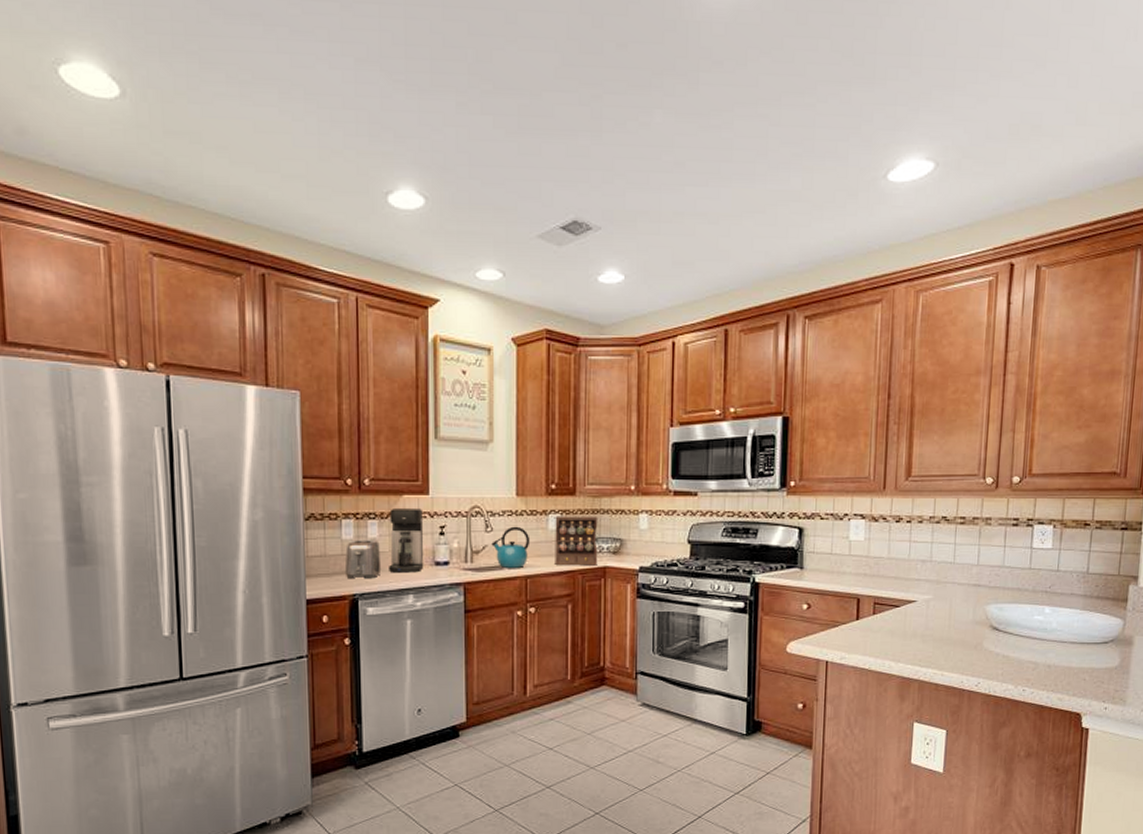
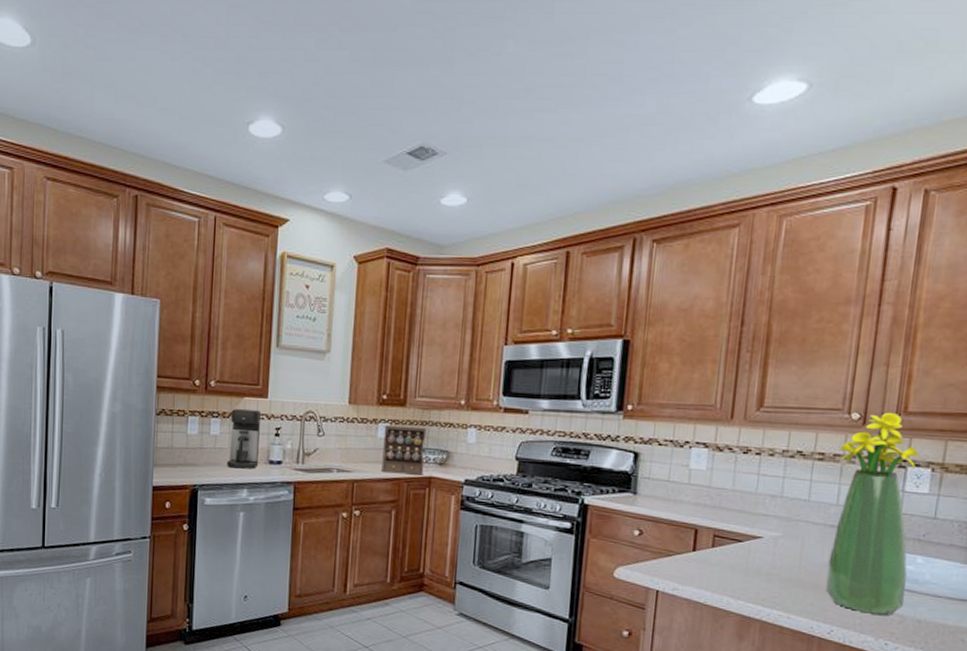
toaster: present [344,540,382,579] -> none [187,435,221,472]
kettle: present [491,526,530,568] -> none [322,432,360,472]
bouquet: none [971,475,1043,664] -> present [825,412,920,615]

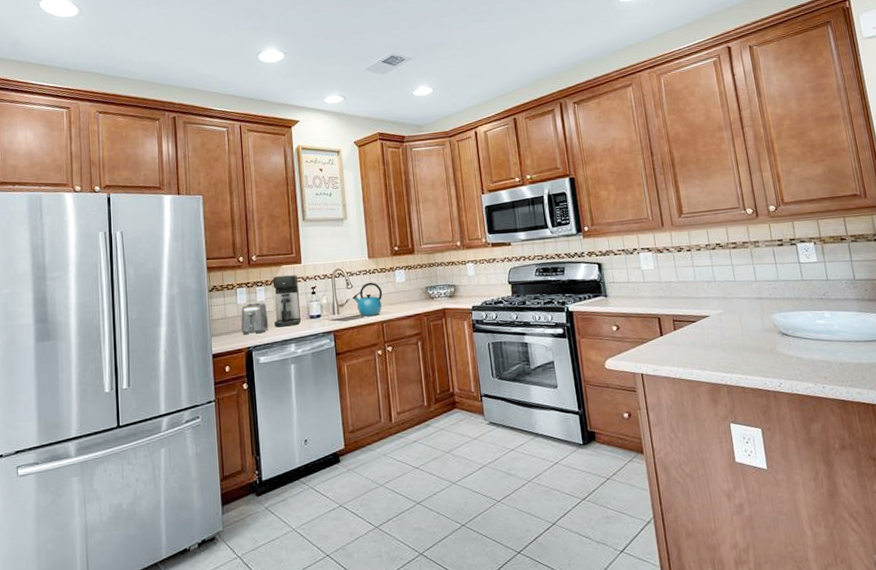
toaster: none [187,435,221,472] -> present [240,302,269,335]
kettle: none [322,432,360,472] -> present [352,282,383,316]
spice rack: present [381,425,427,475] -> none [400,268,438,311]
bouquet: present [825,412,920,615] -> none [745,204,827,365]

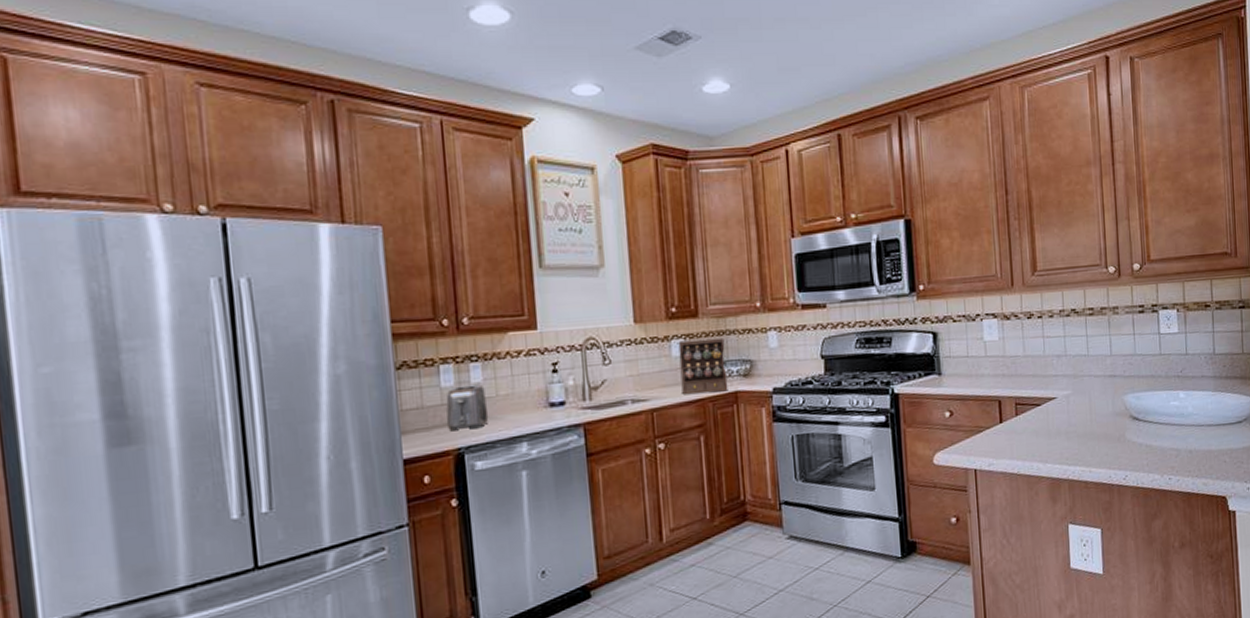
coffee maker: present [272,275,302,328] -> none [493,345,538,420]
kettle: present [352,282,383,316] -> none [611,355,654,403]
spice rack: none [400,268,438,311] -> present [678,337,728,395]

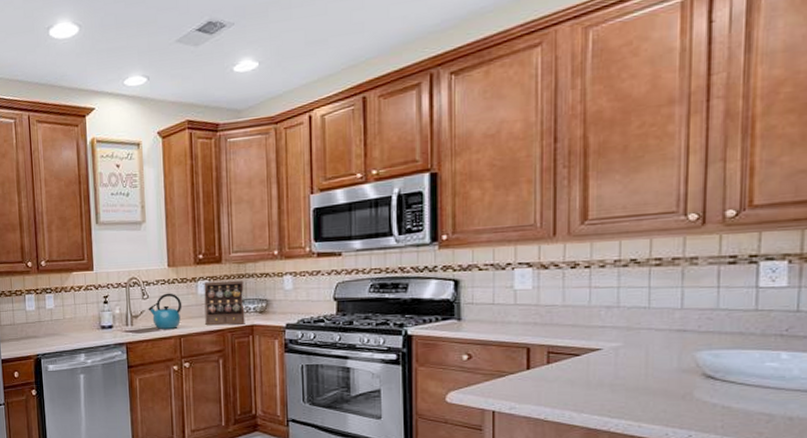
toaster: present [446,384,489,432] -> none [29,310,58,342]
kettle: none [611,355,654,403] -> present [148,293,182,329]

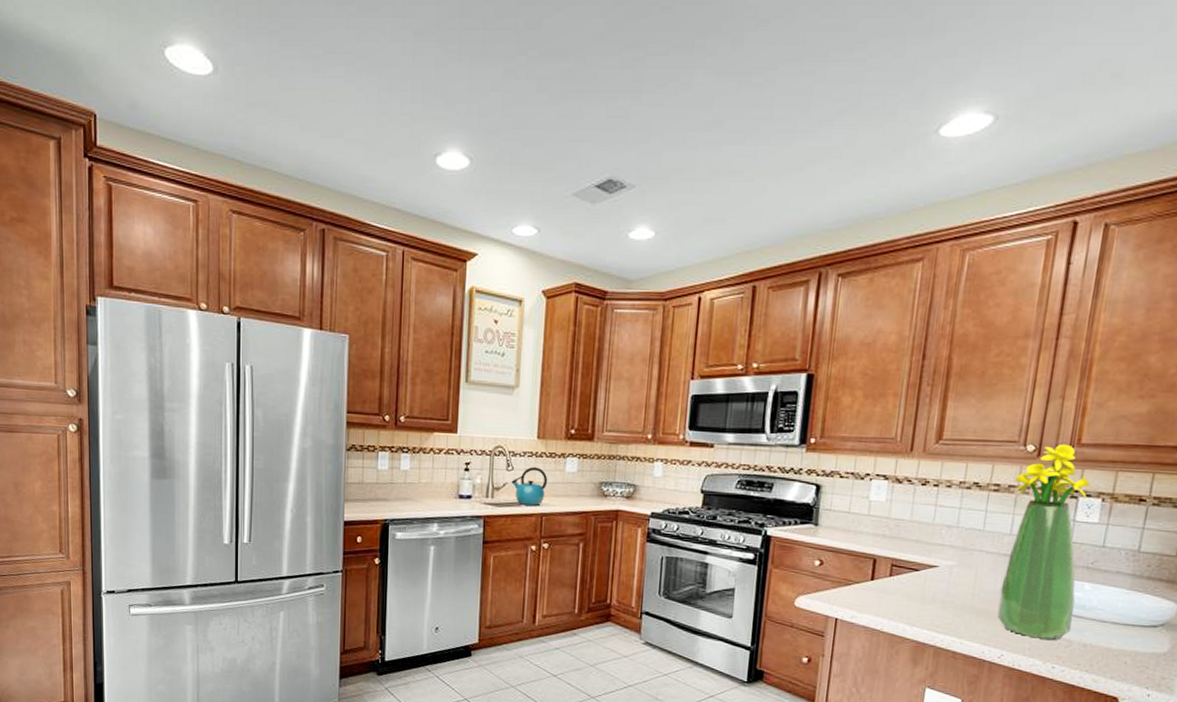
spice rack: present [204,280,245,326] -> none [570,459,614,509]
bouquet: none [678,207,773,415] -> present [997,444,1091,640]

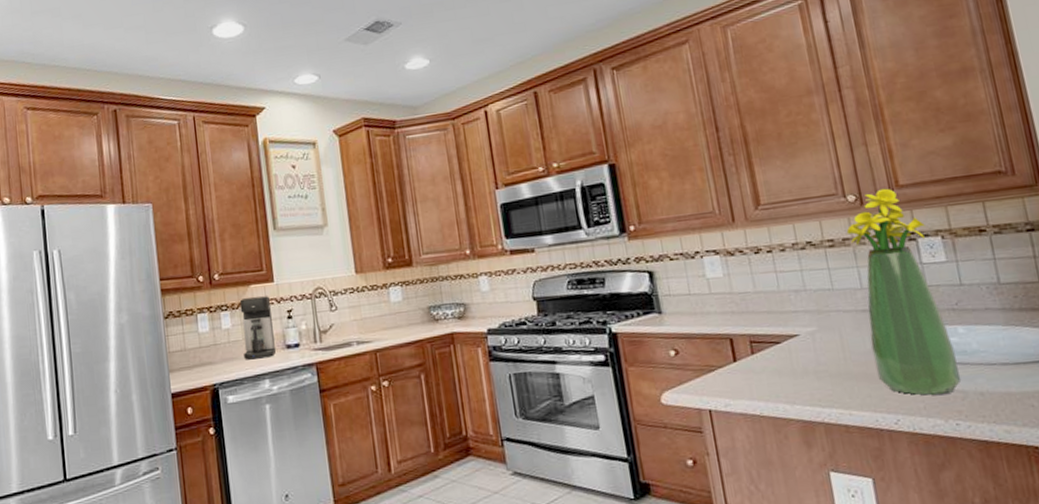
coffee maker: none [417,444,450,504] -> present [239,296,277,360]
kettle: present [511,466,548,506] -> none [337,302,375,344]

